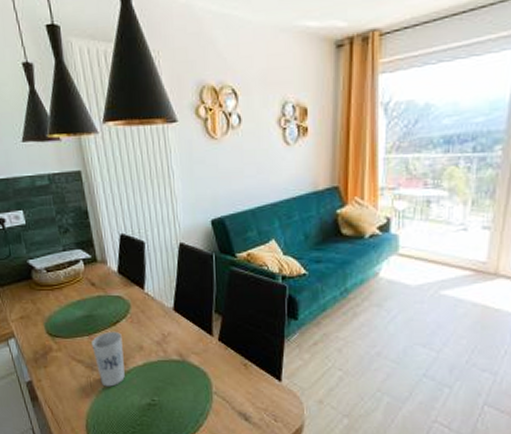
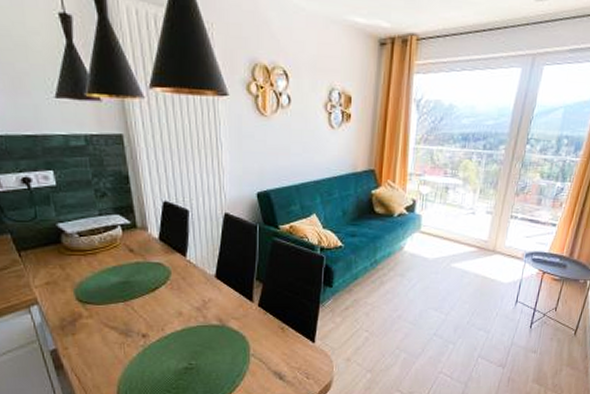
cup: present [92,331,125,387] -> none [127,297,162,353]

